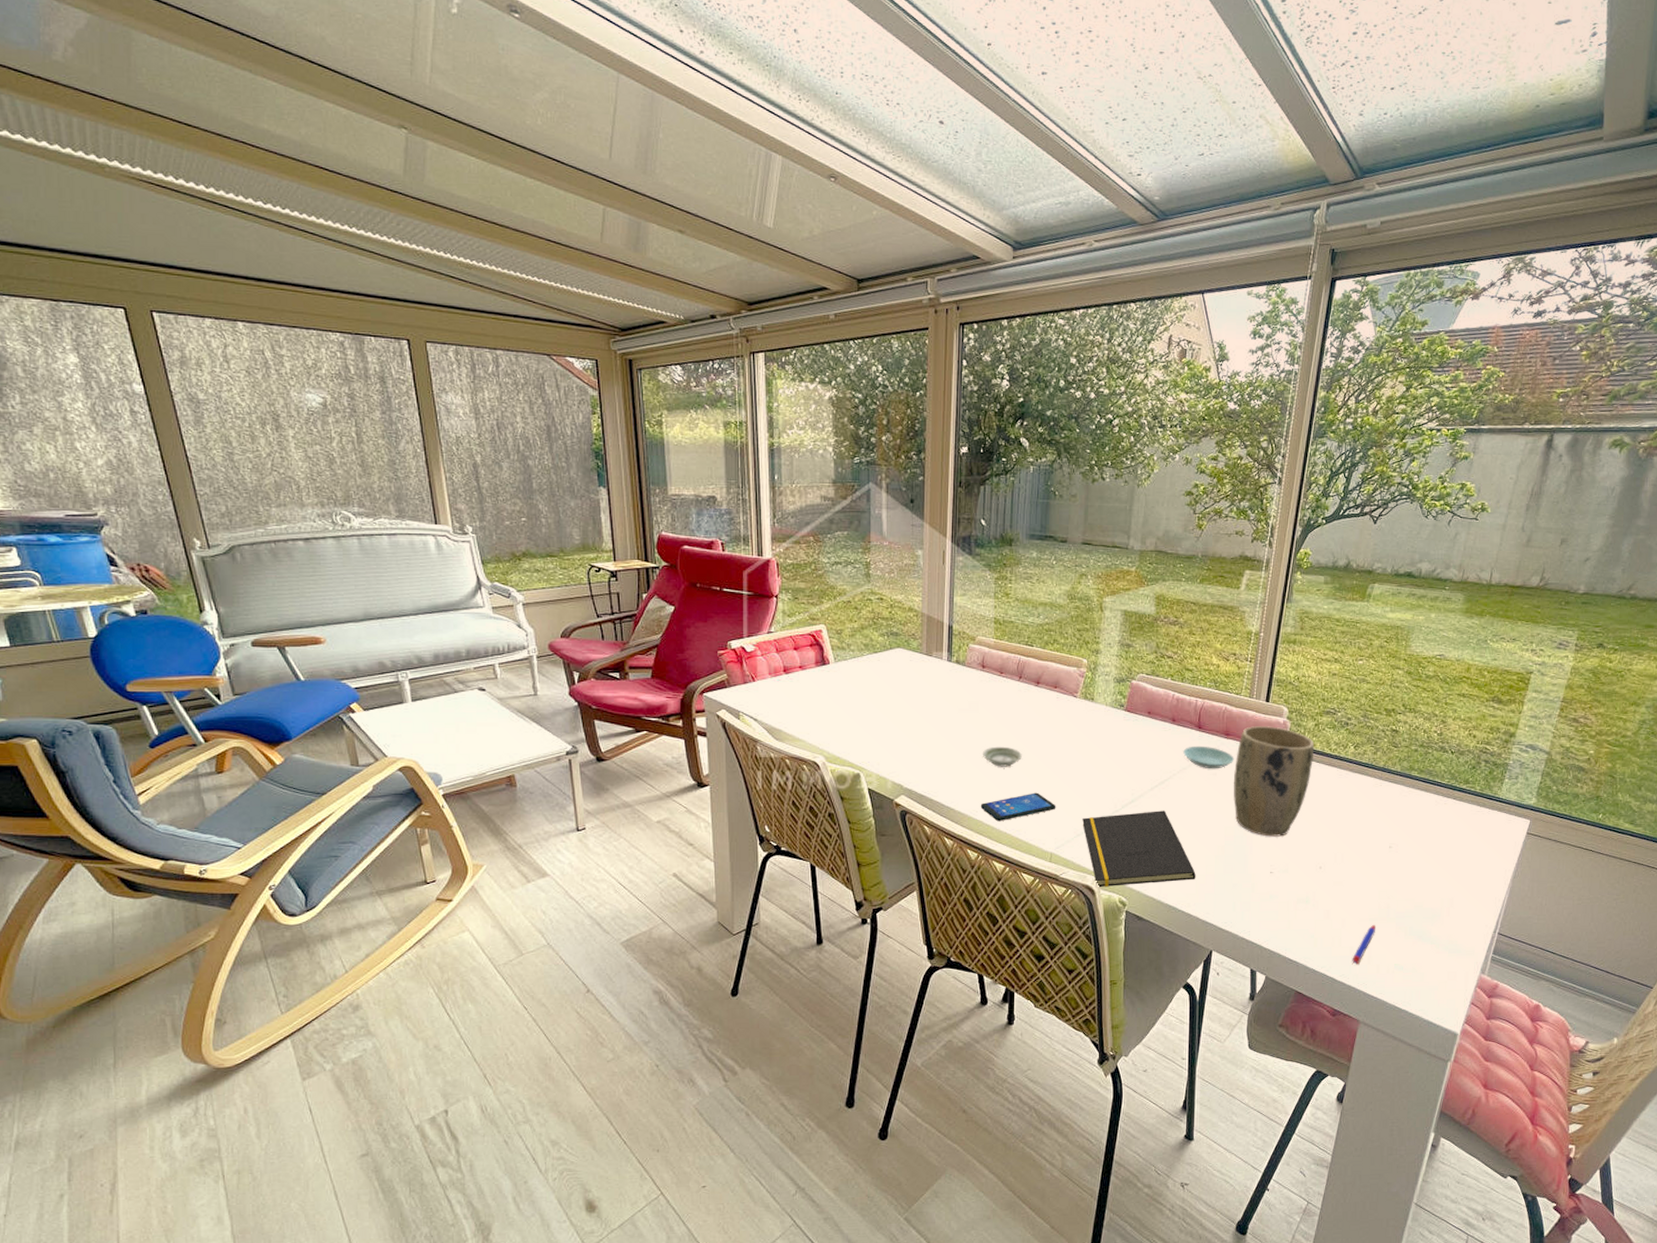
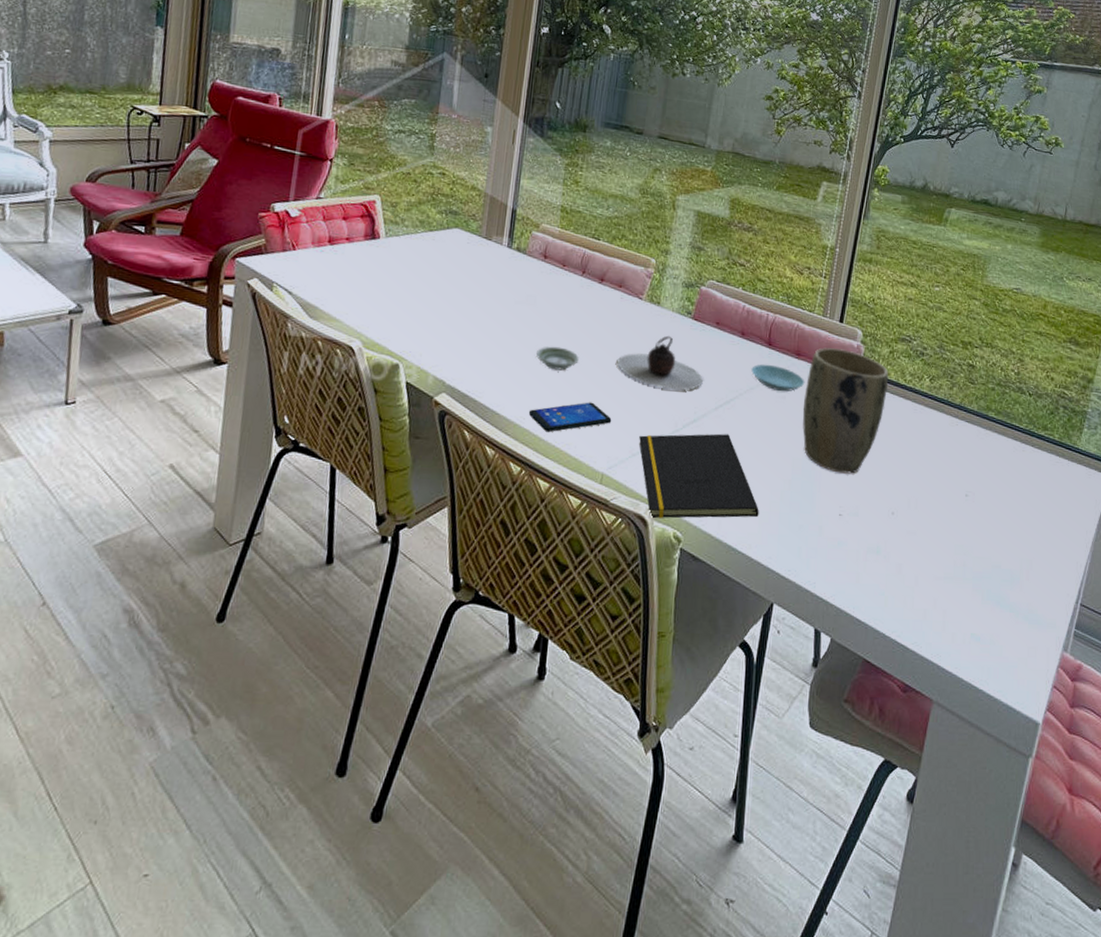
teapot: none [1057,728,1138,776] -> present [616,335,703,391]
pen: present [1352,925,1375,965] -> none [925,585,951,631]

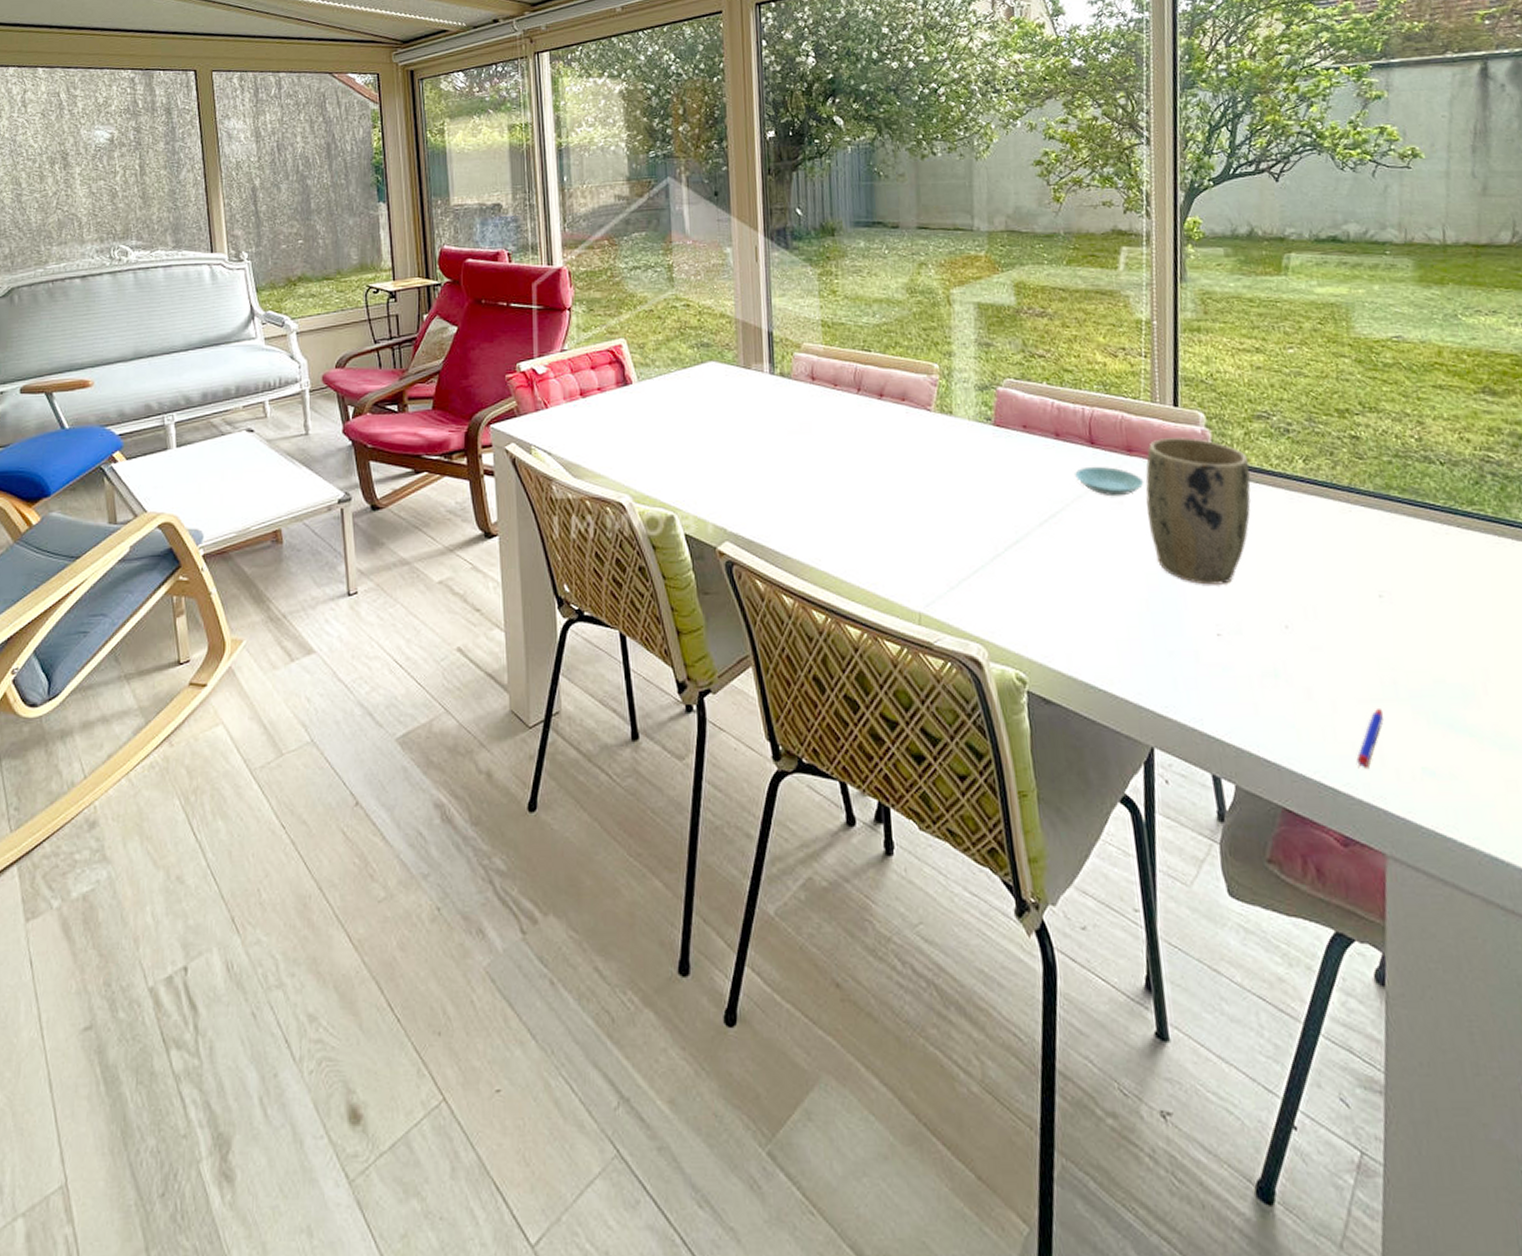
smartphone: present [528,402,612,433] -> none [823,533,920,573]
saucer: present [536,346,579,371] -> none [821,475,870,502]
teapot: present [616,335,703,391] -> none [914,448,1019,510]
notepad: present [639,433,759,519] -> none [955,553,1116,659]
pen: none [925,585,951,631] -> present [1356,709,1383,768]

